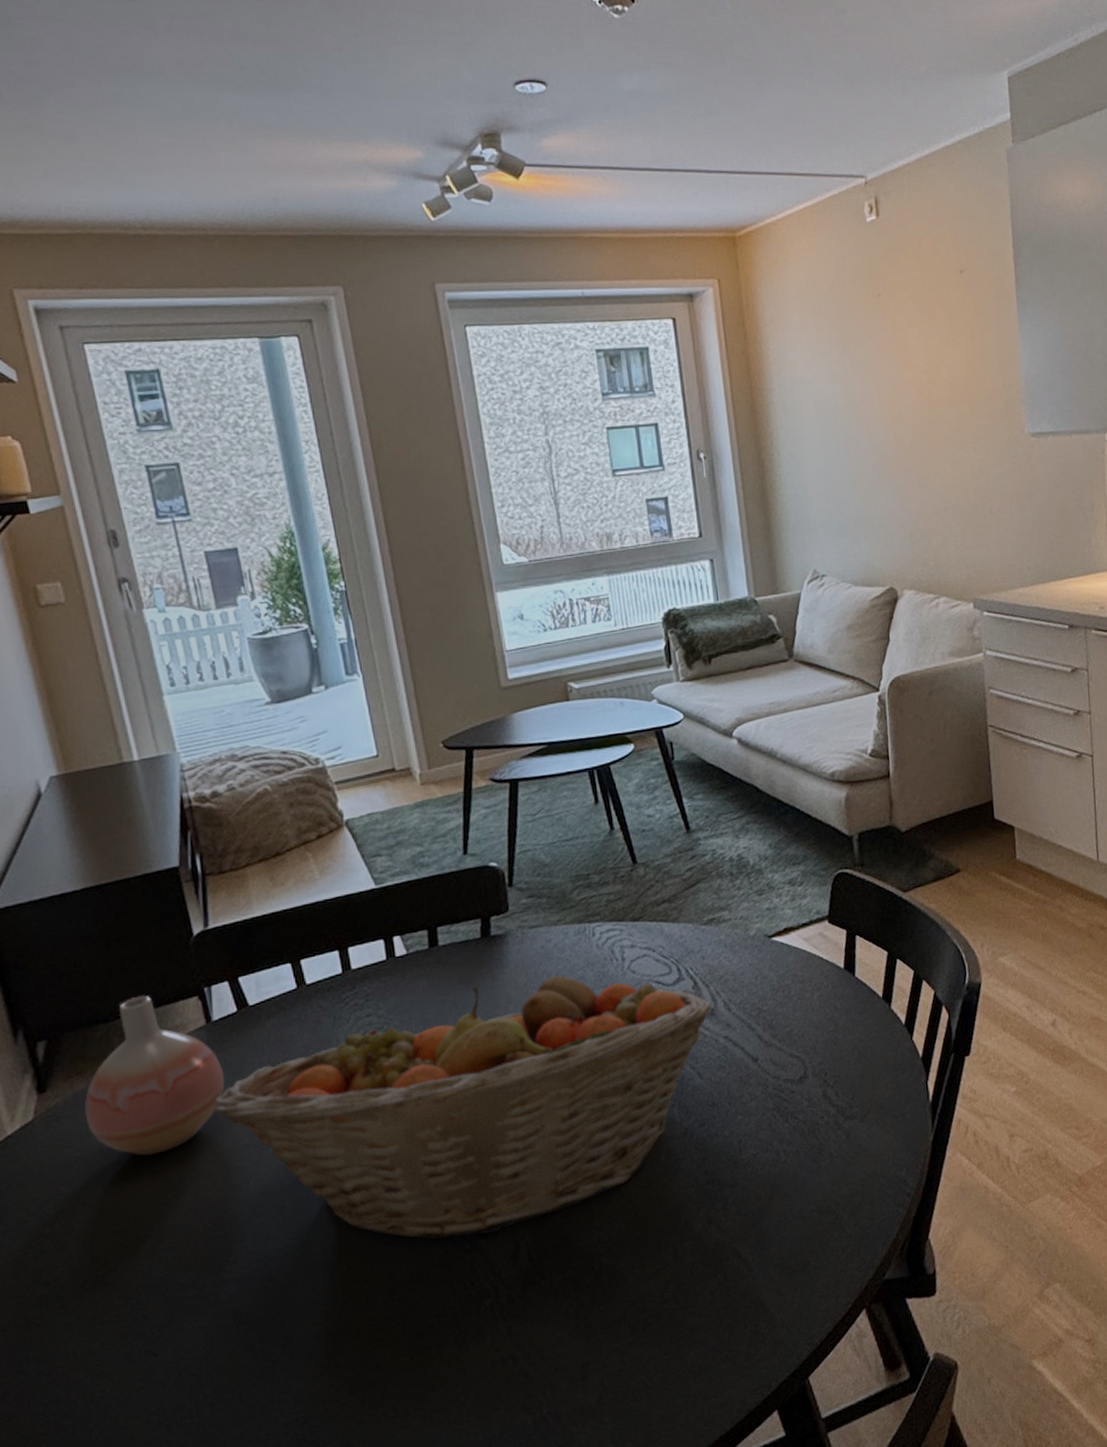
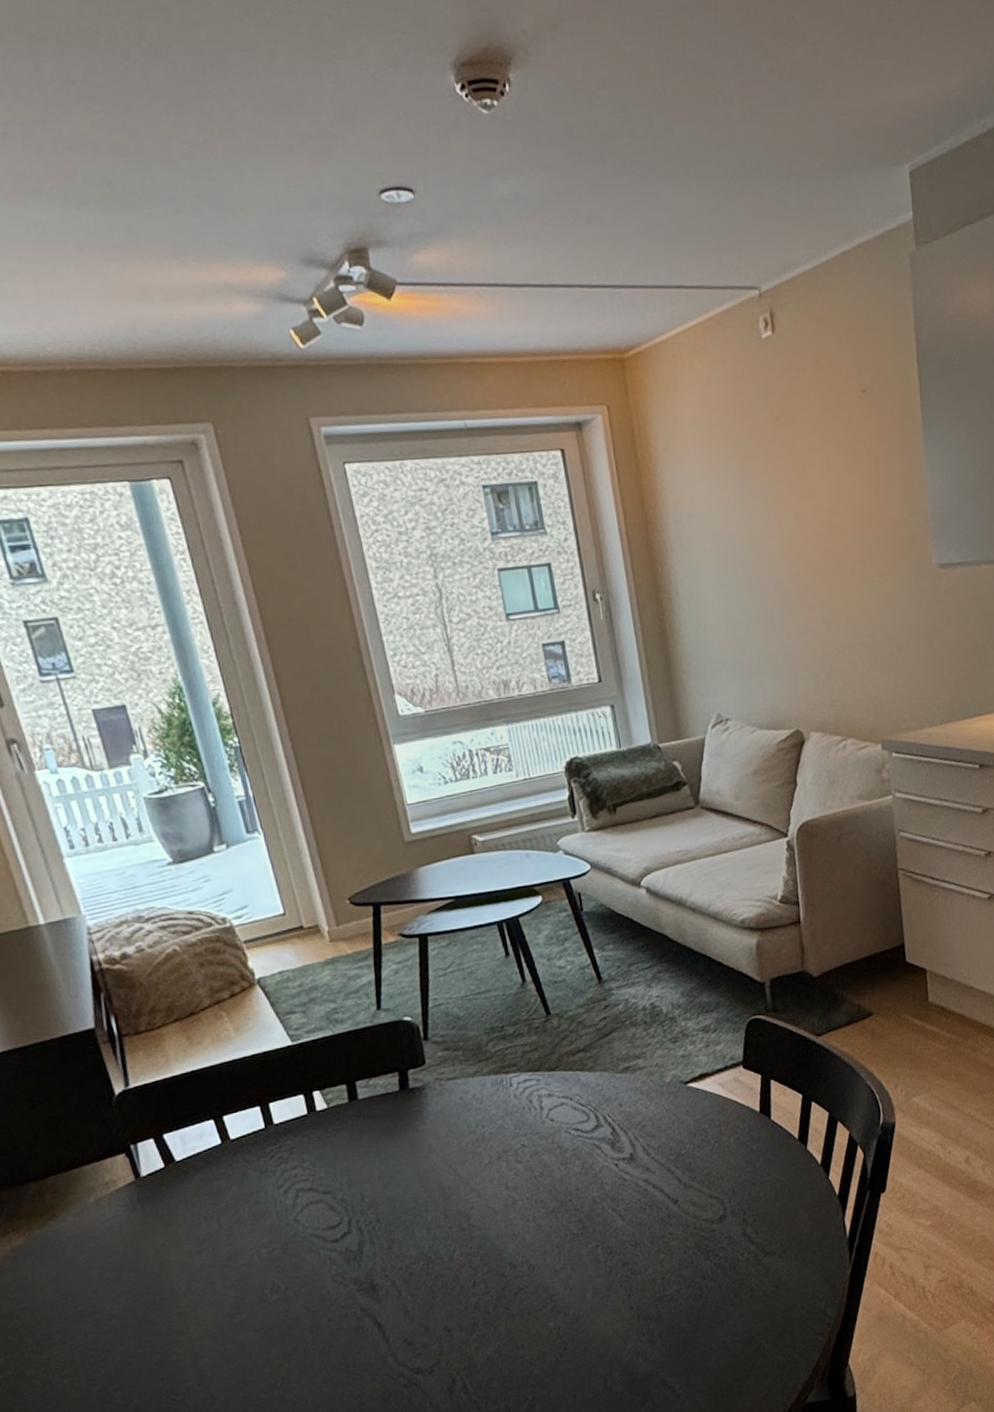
vase: present [84,996,225,1156] -> none [24,1154,159,1305]
fruit basket: present [214,975,712,1240] -> none [150,1124,631,1377]

